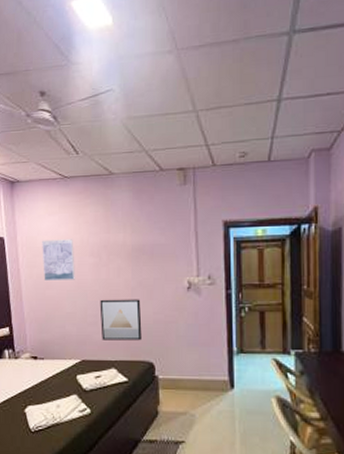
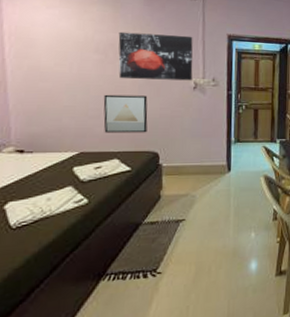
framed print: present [42,239,75,280] -> none [36,31,77,74]
wall art: none [110,228,186,282] -> present [118,31,193,81]

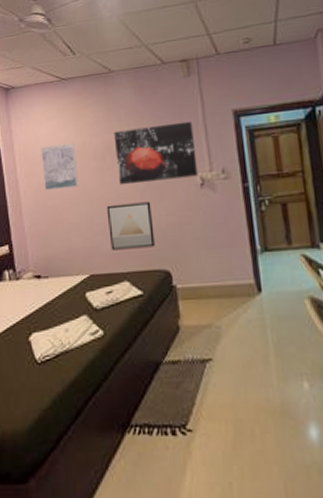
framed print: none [36,31,77,74] -> present [41,143,78,190]

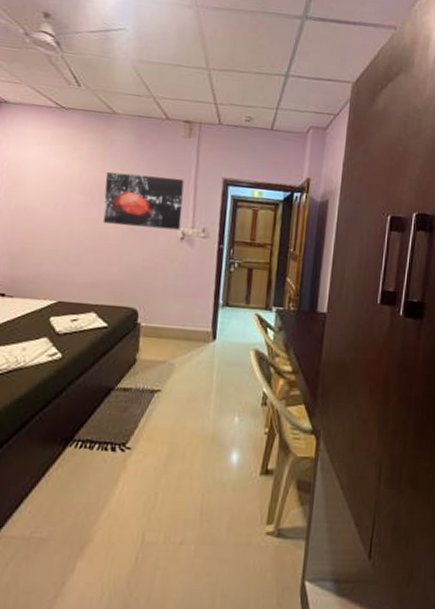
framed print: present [41,143,78,190] -> none [23,169,64,216]
wall art: present [106,201,155,251] -> none [83,240,131,286]

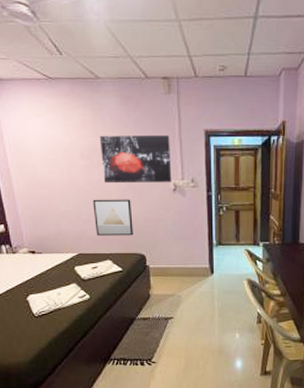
wall art: none [83,240,131,286] -> present [92,199,133,236]

